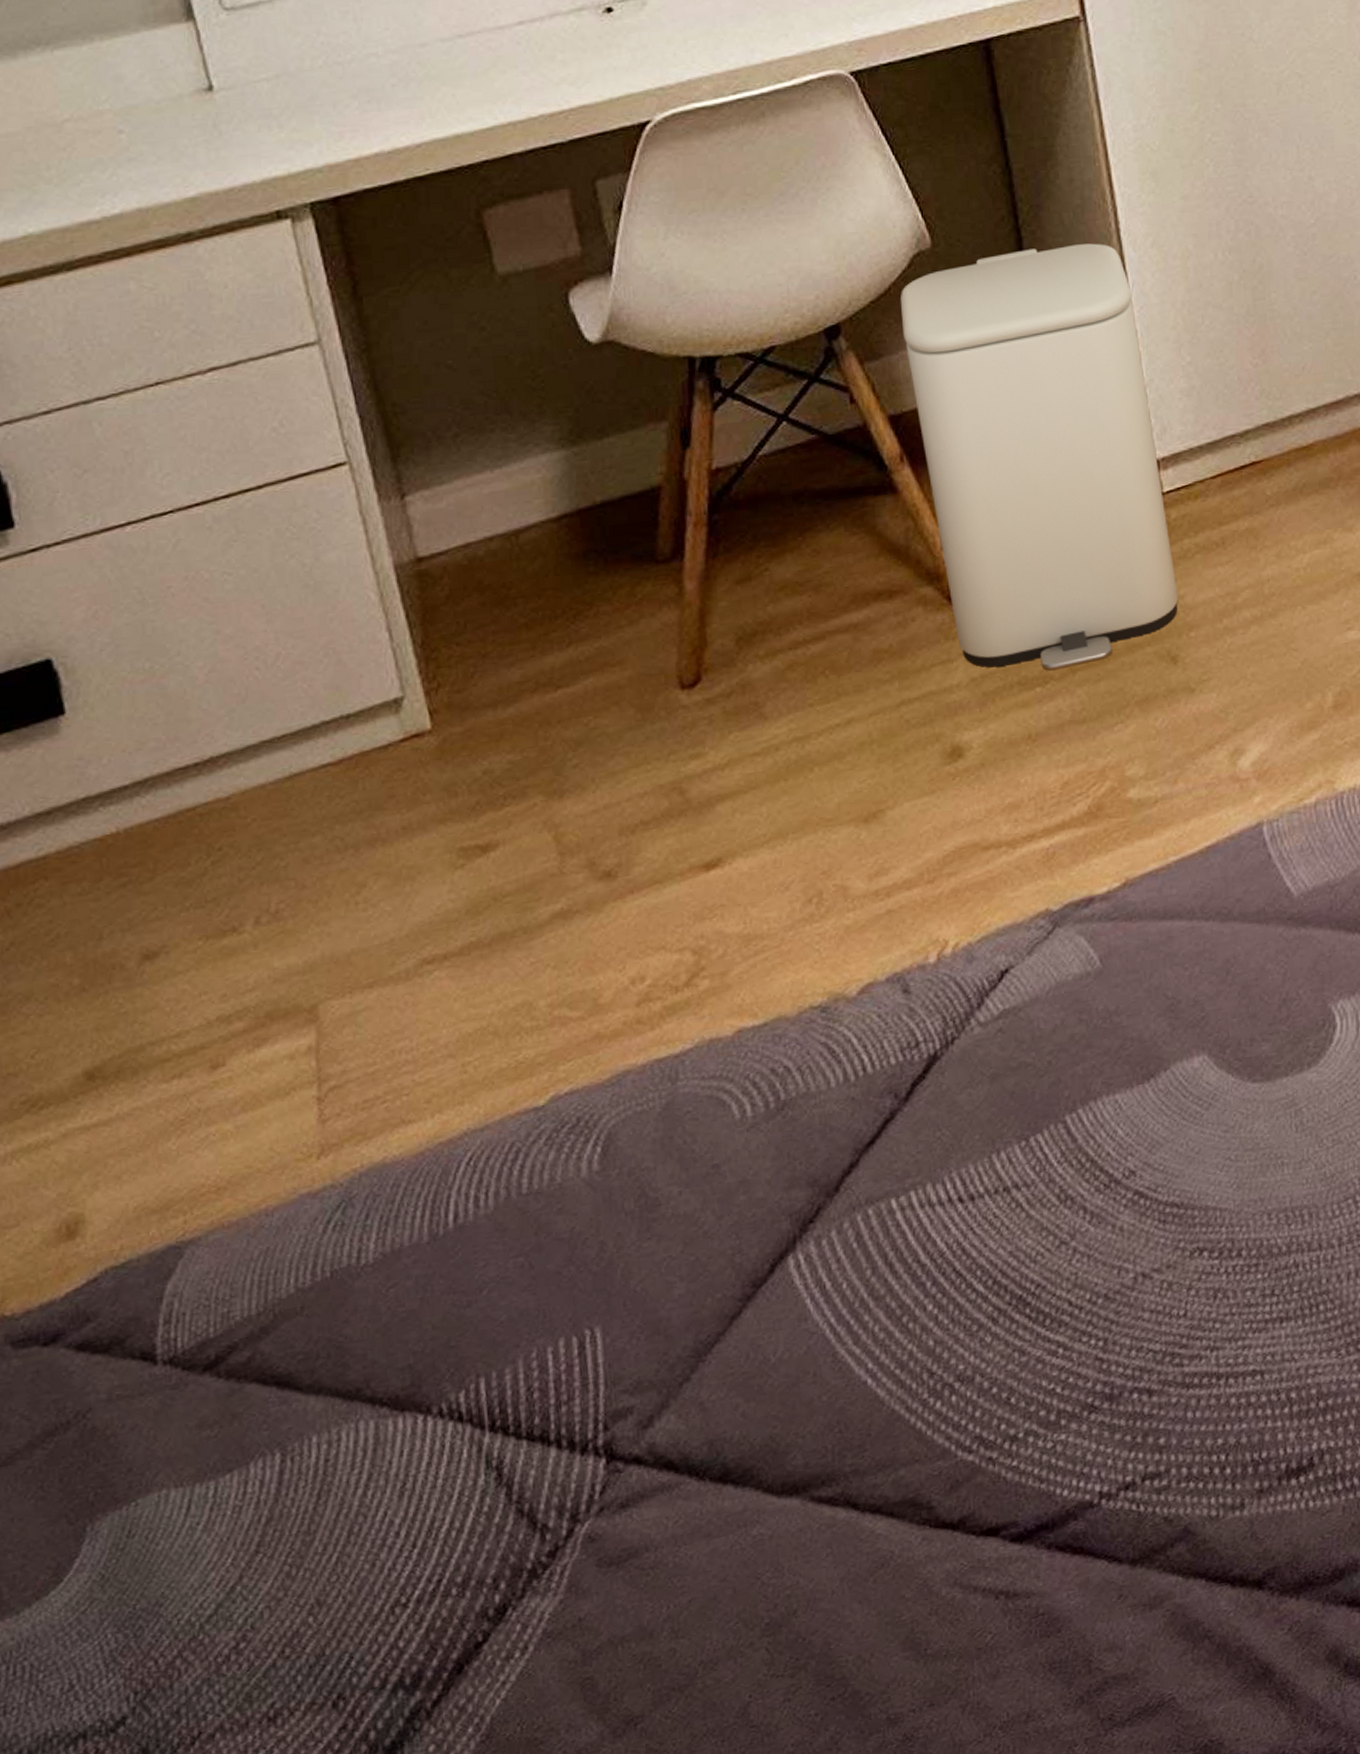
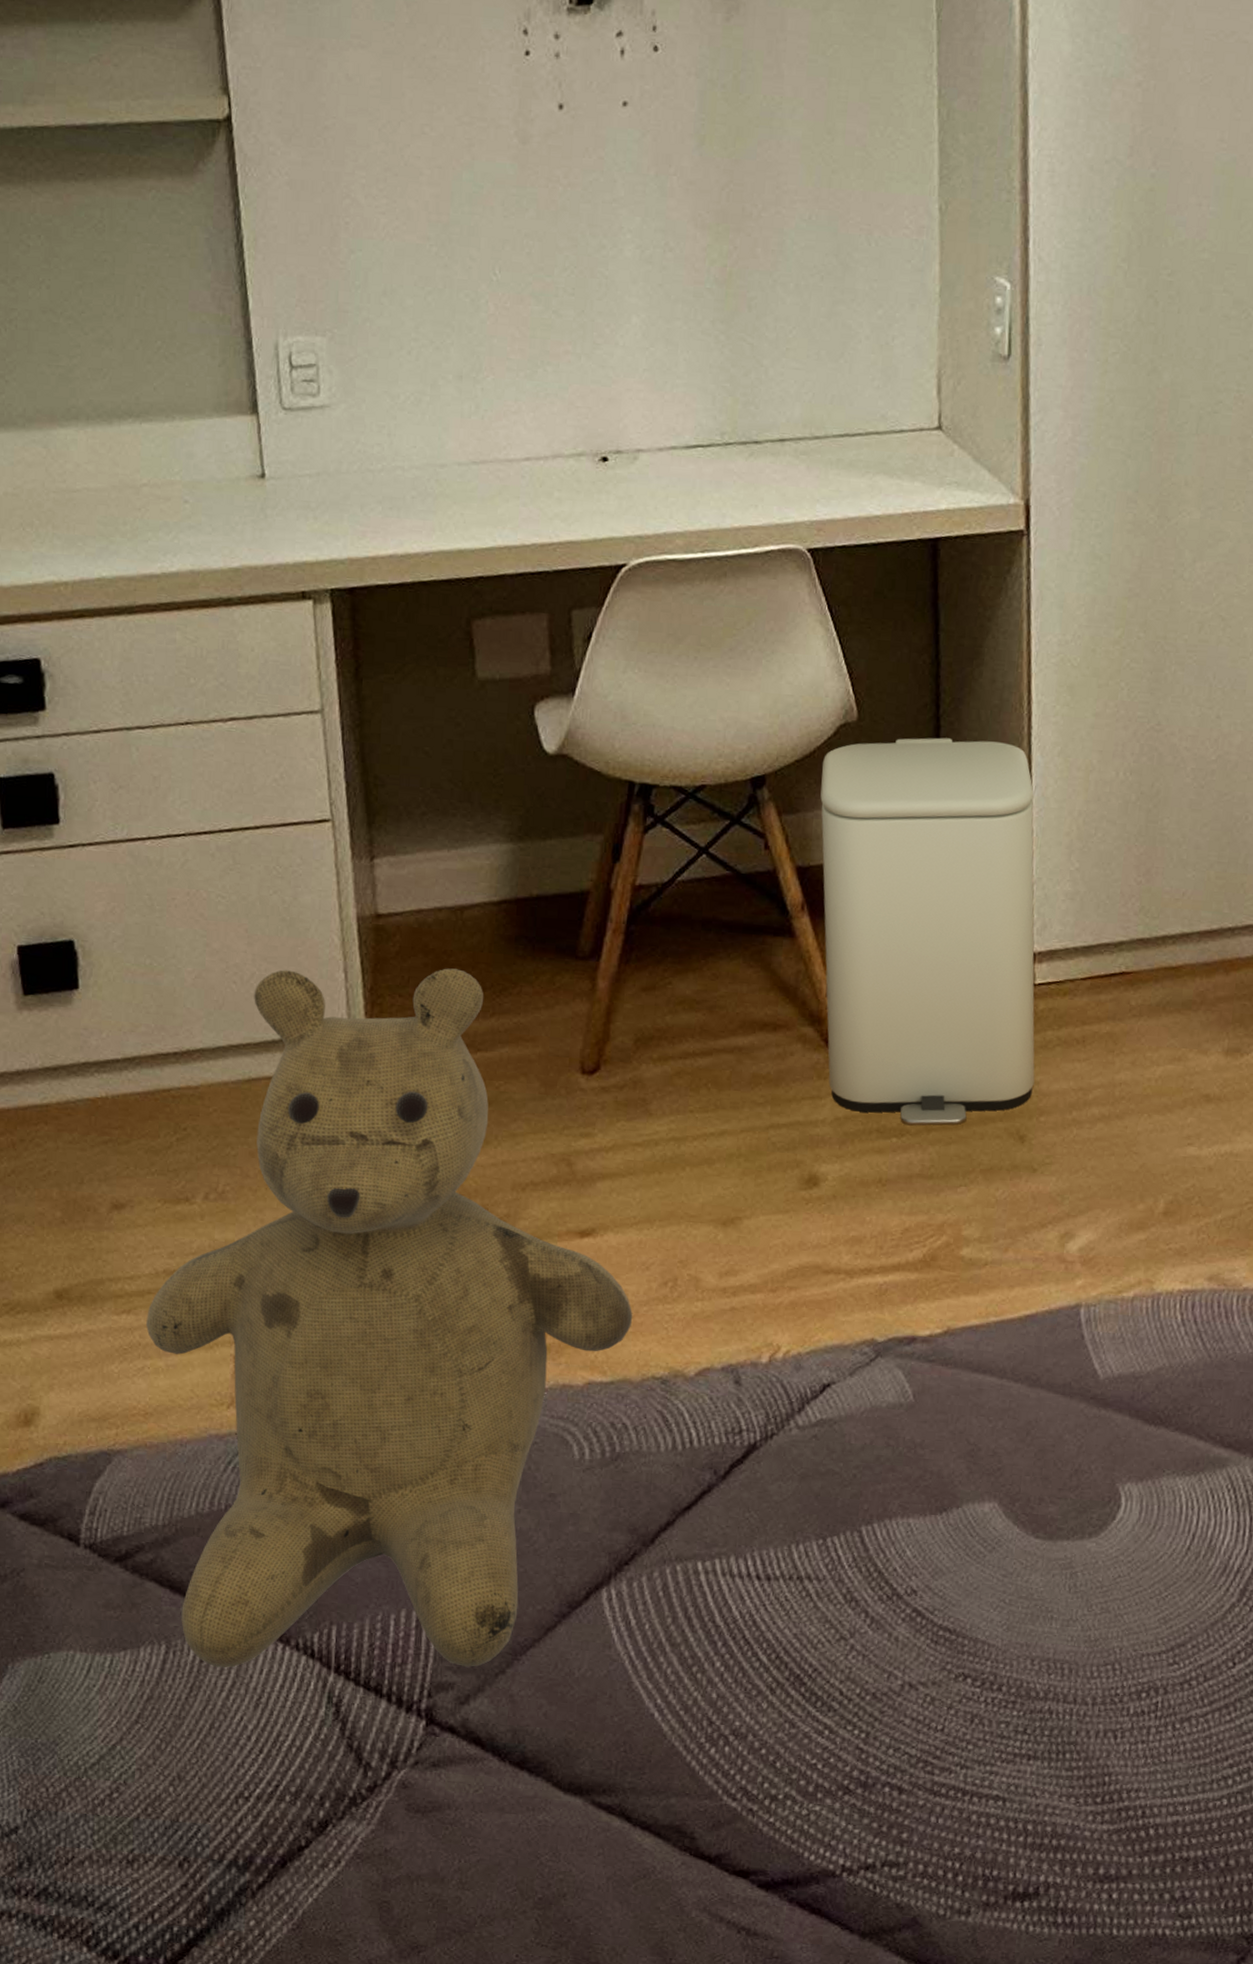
teddy bear: none [202,601,779,1463] -> present [145,968,633,1668]

